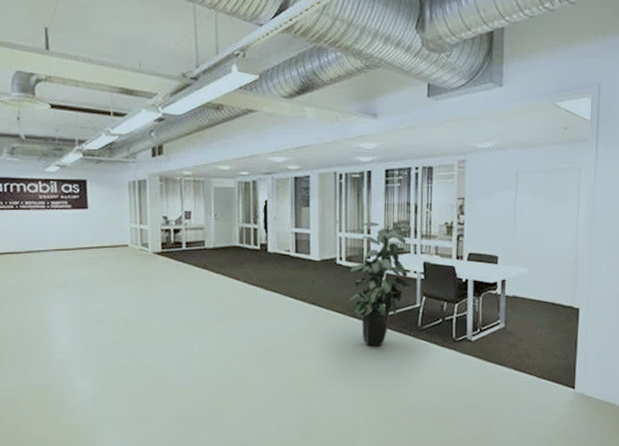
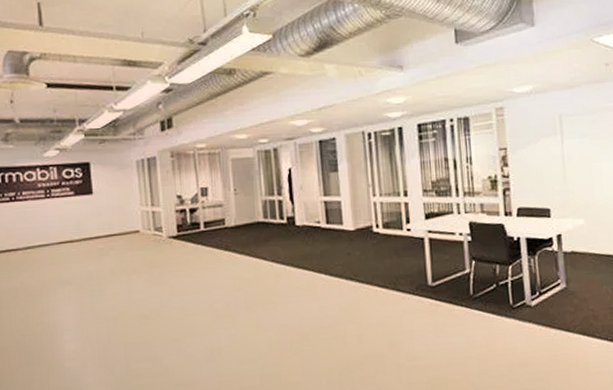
indoor plant: present [349,222,415,346] -> none [389,182,463,322]

